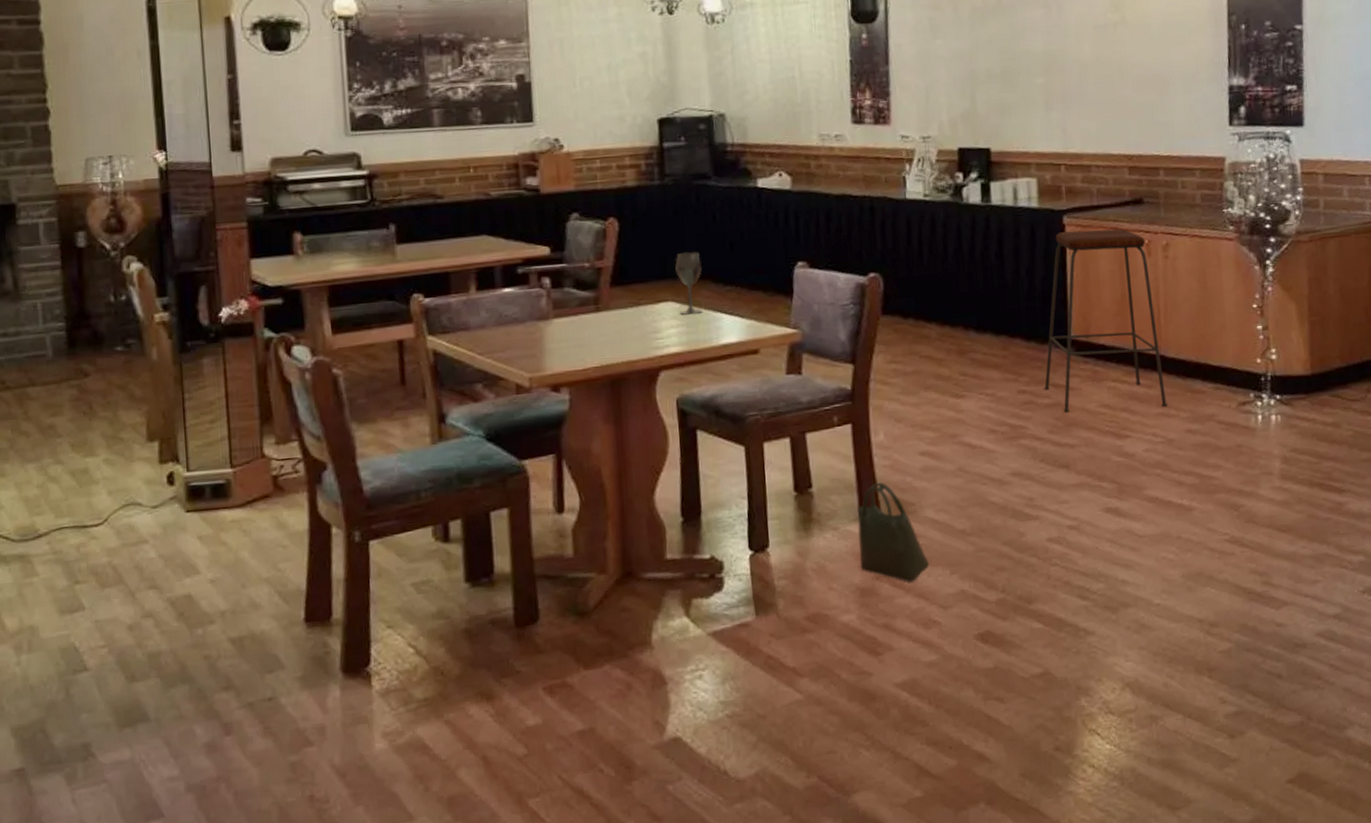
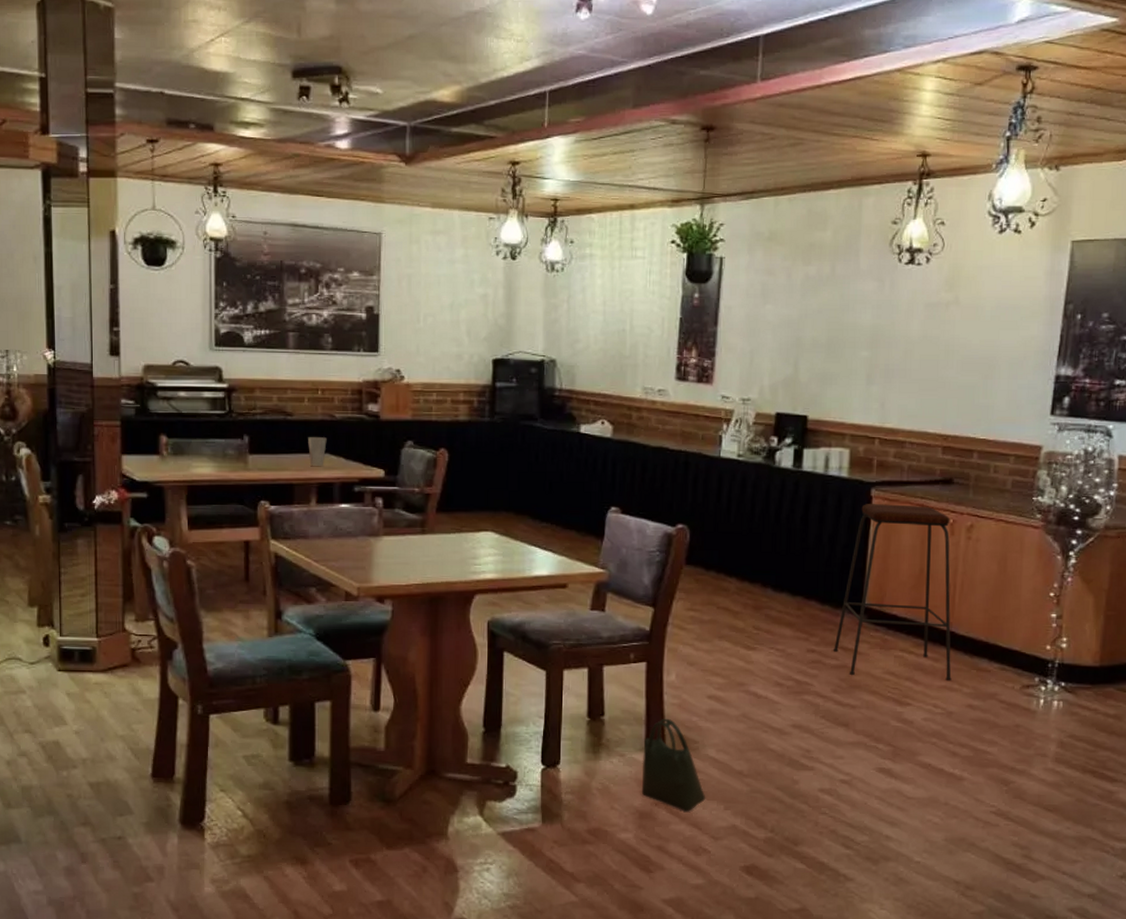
cup: none [462,218,484,252] -> present [308,437,327,467]
wine glass: present [675,251,703,316] -> none [497,487,522,546]

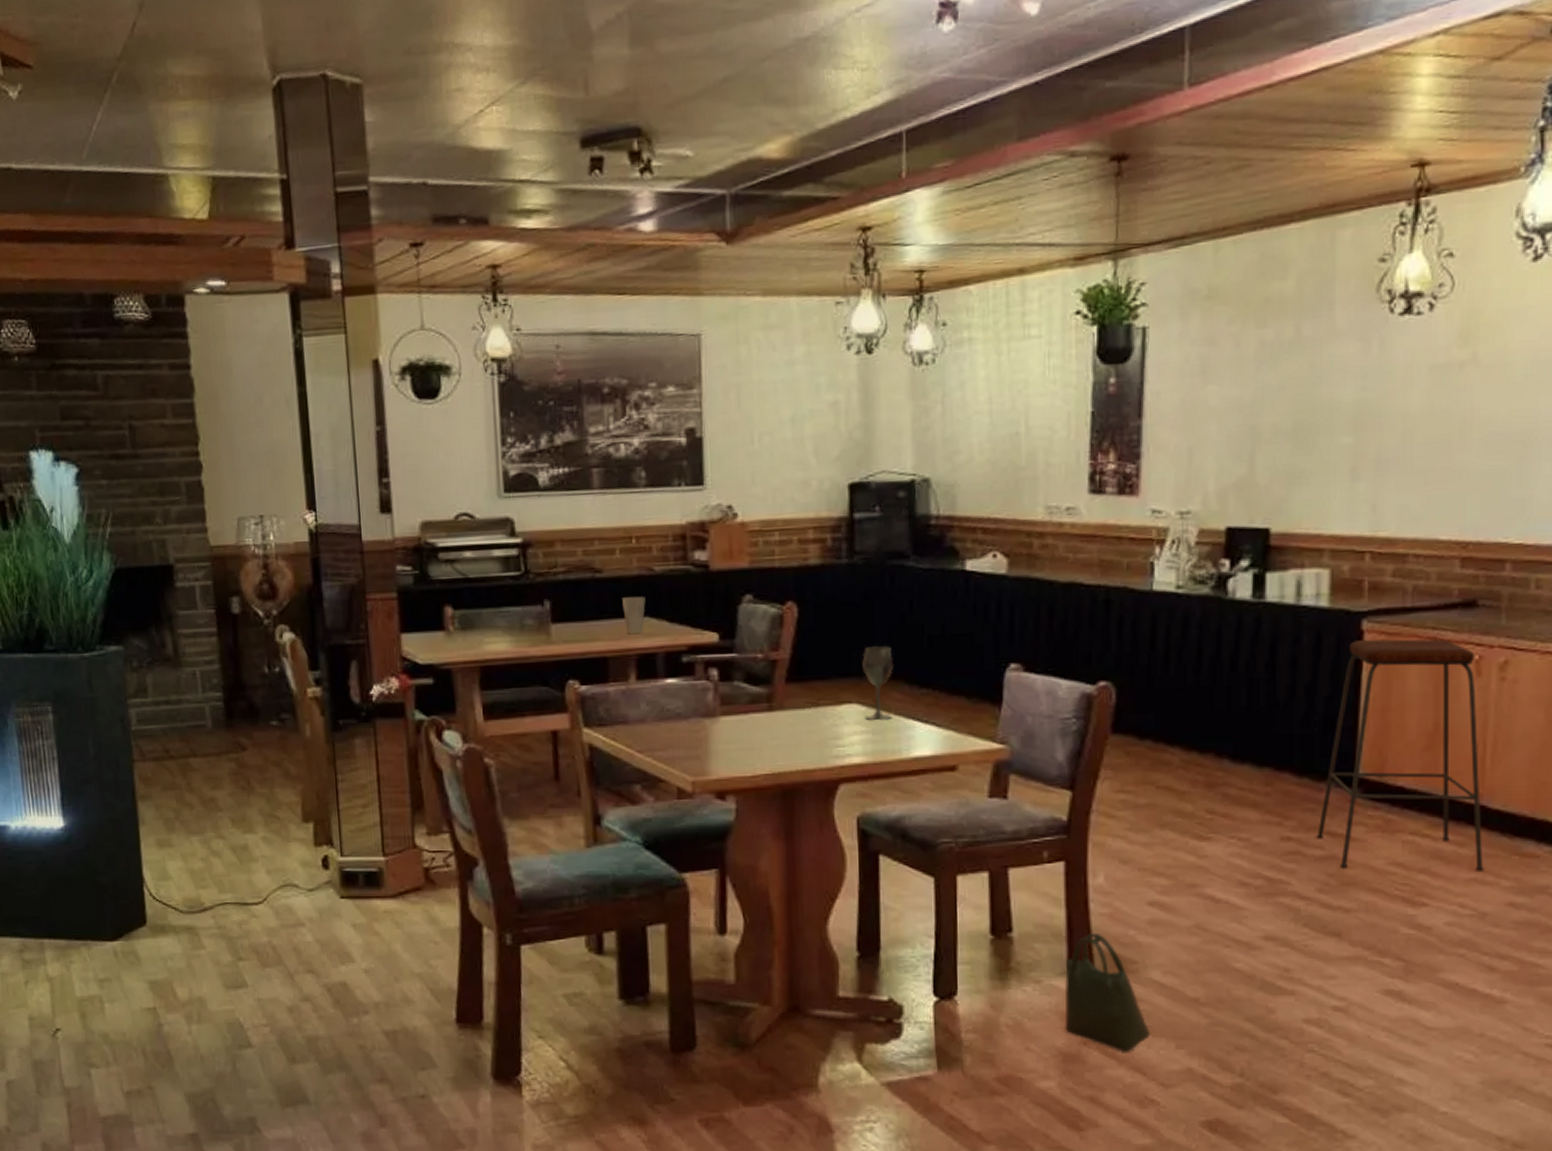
wine glass: none [497,487,522,546] -> present [862,645,895,721]

